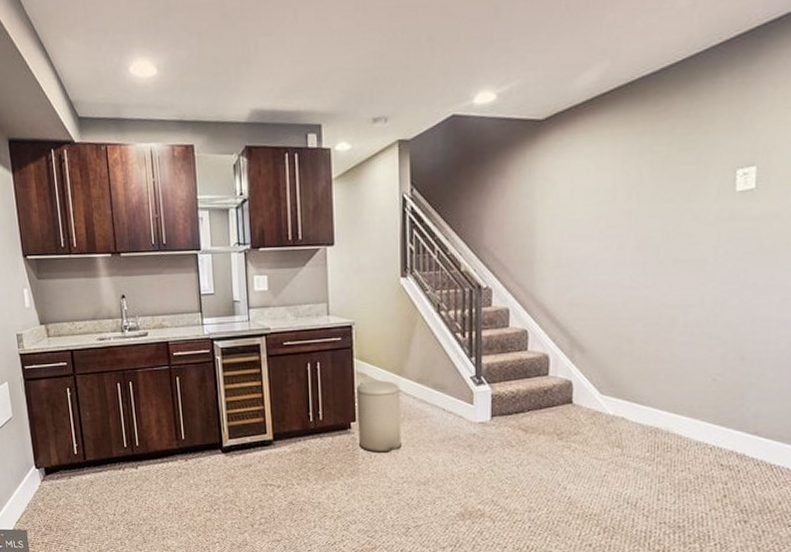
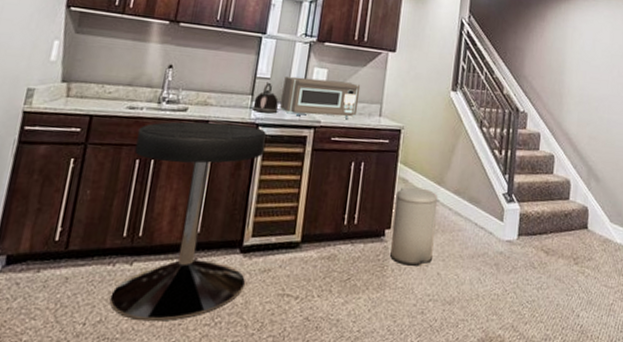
bar stool: none [112,341,232,511] -> present [109,121,266,322]
kettle: none [203,297,228,328] -> present [252,82,279,114]
microwave: none [227,285,304,326] -> present [280,76,361,119]

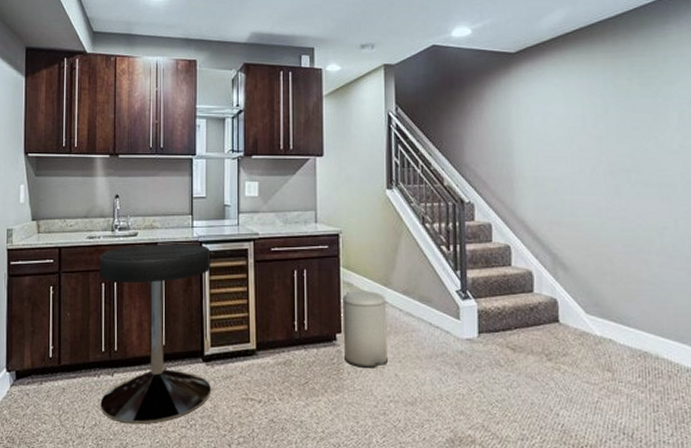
kettle: present [252,82,279,114] -> none [194,201,218,230]
microwave: present [280,76,361,119] -> none [219,192,293,231]

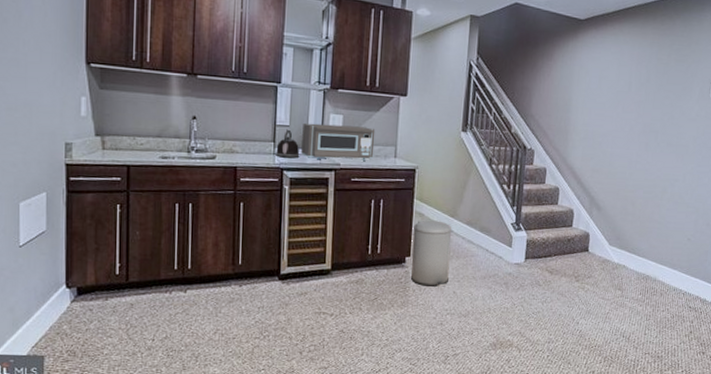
bar stool: present [100,244,211,425] -> none [171,168,292,337]
kettle: none [194,201,218,230] -> present [276,129,300,159]
microwave: none [219,192,293,231] -> present [301,123,375,161]

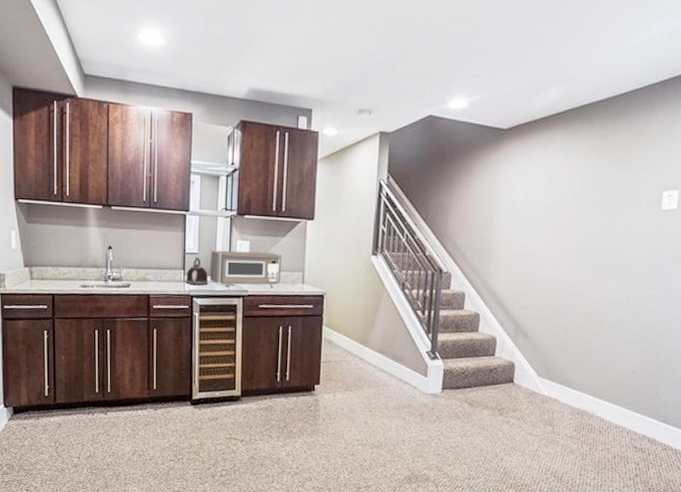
pedal bin: present [411,220,452,287] -> none [321,347,363,416]

